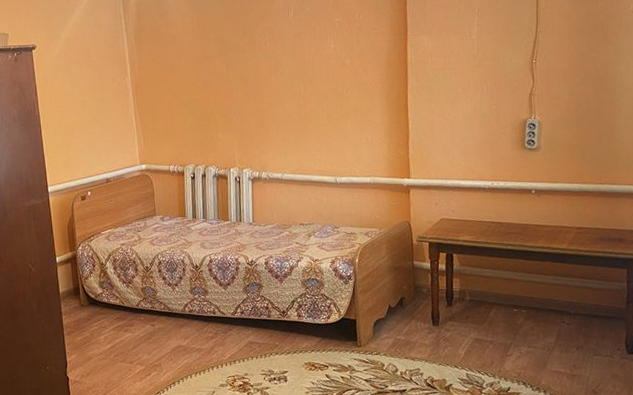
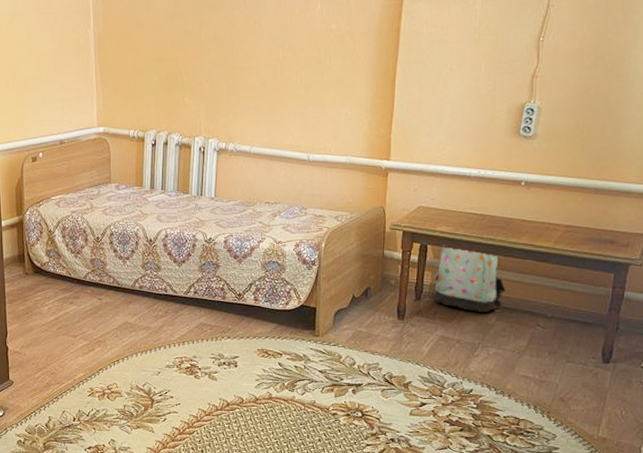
backpack: none [462,253,530,314] -> present [434,245,506,312]

